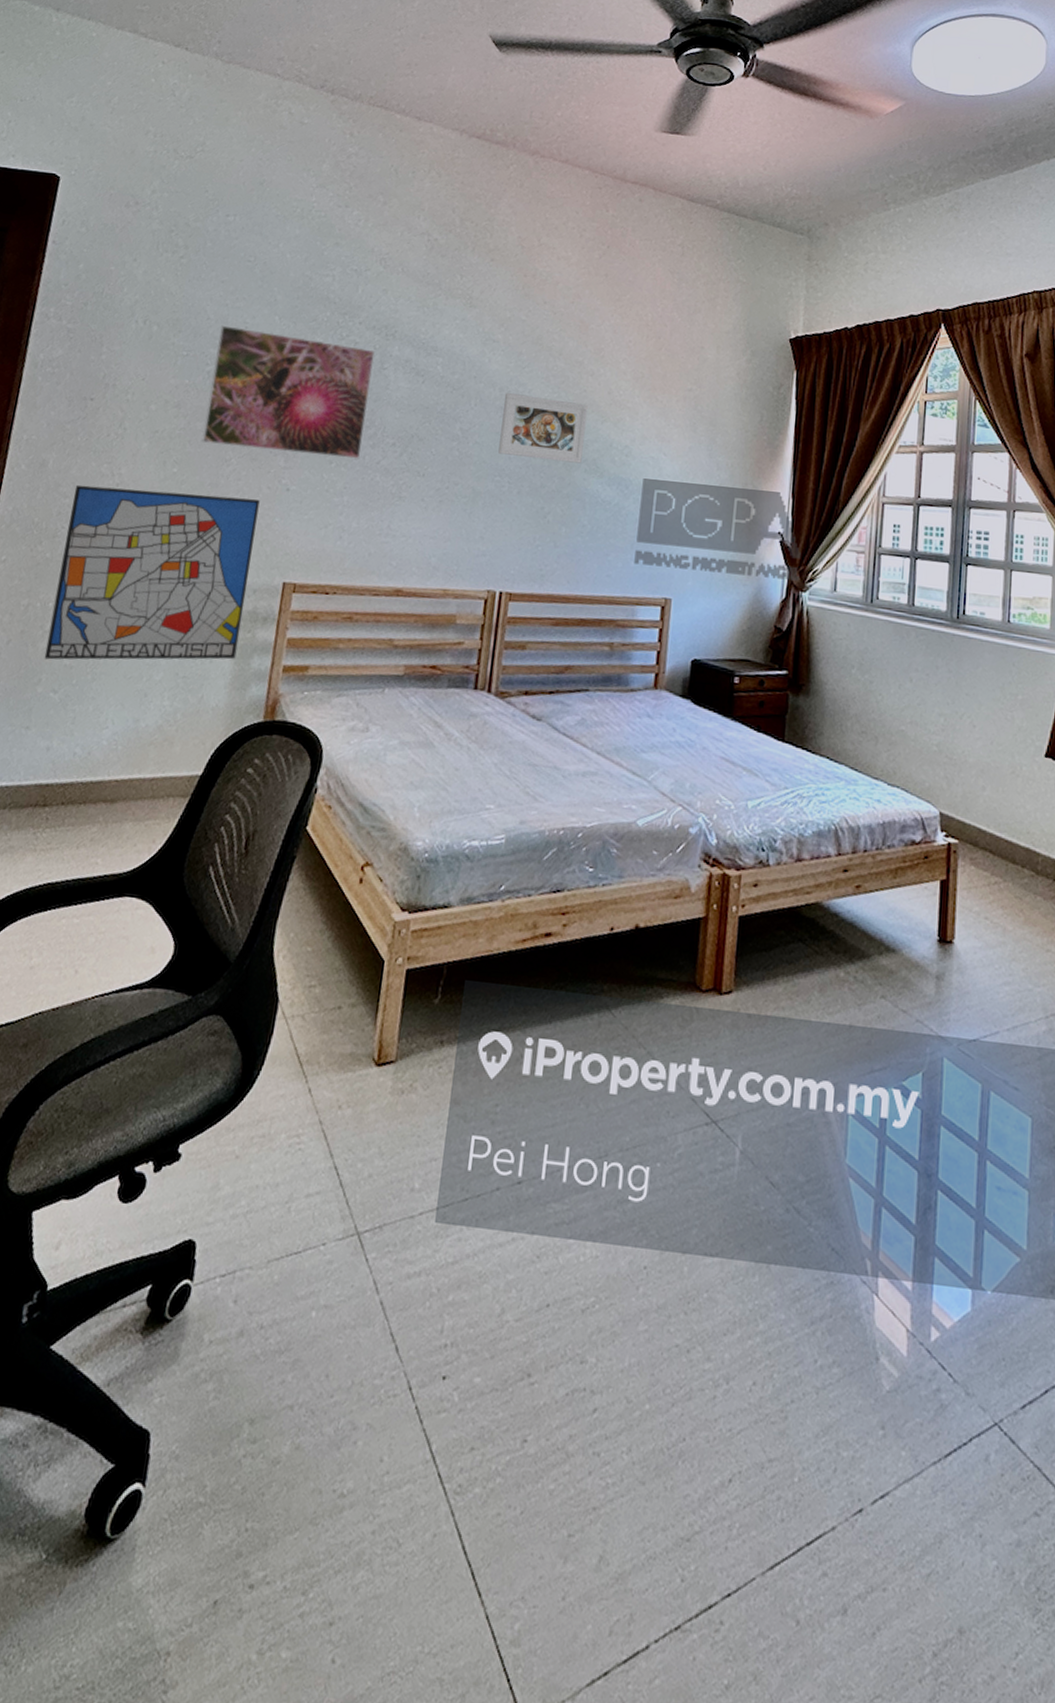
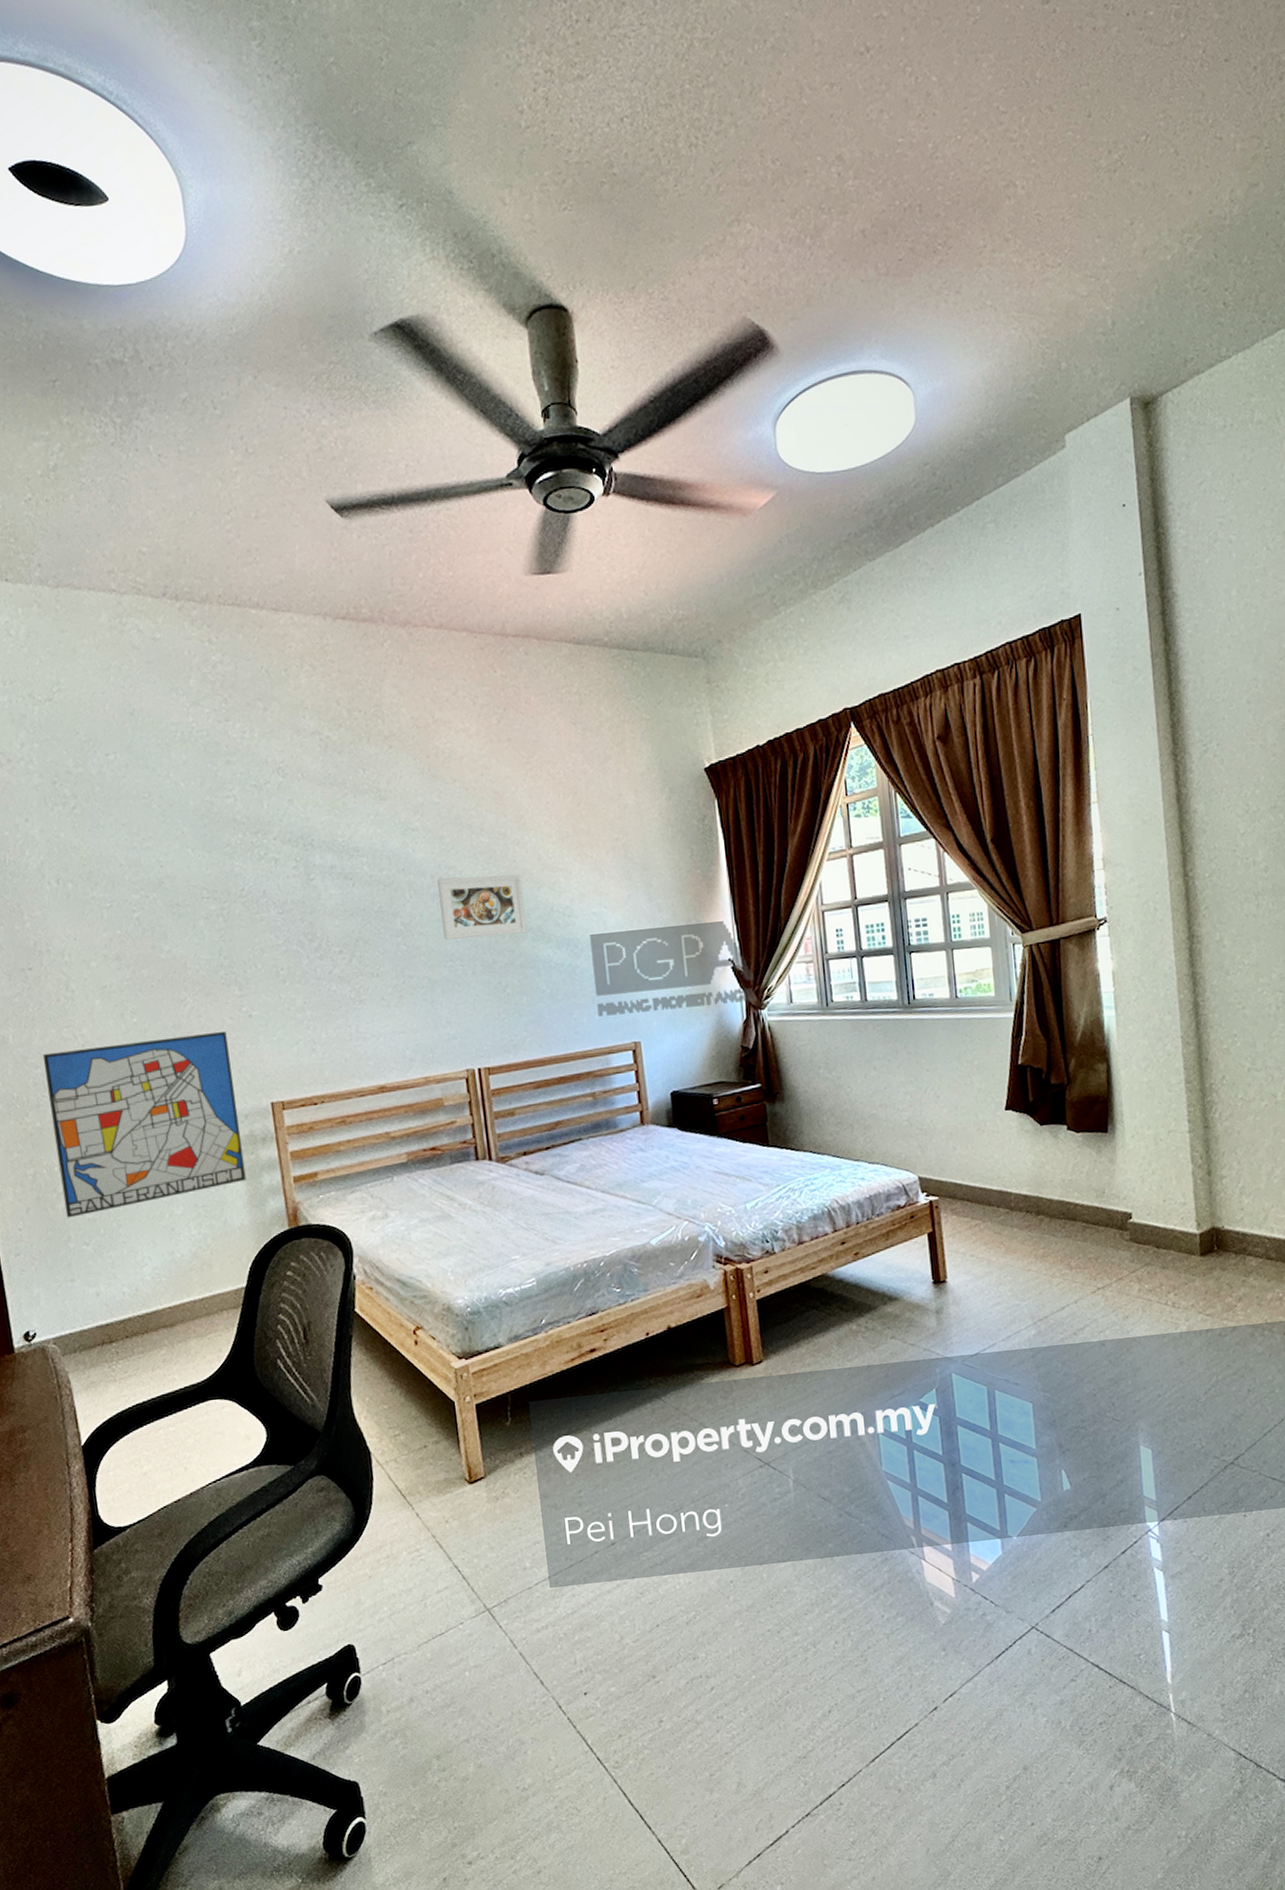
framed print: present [201,325,376,459] -> none [136,863,312,989]

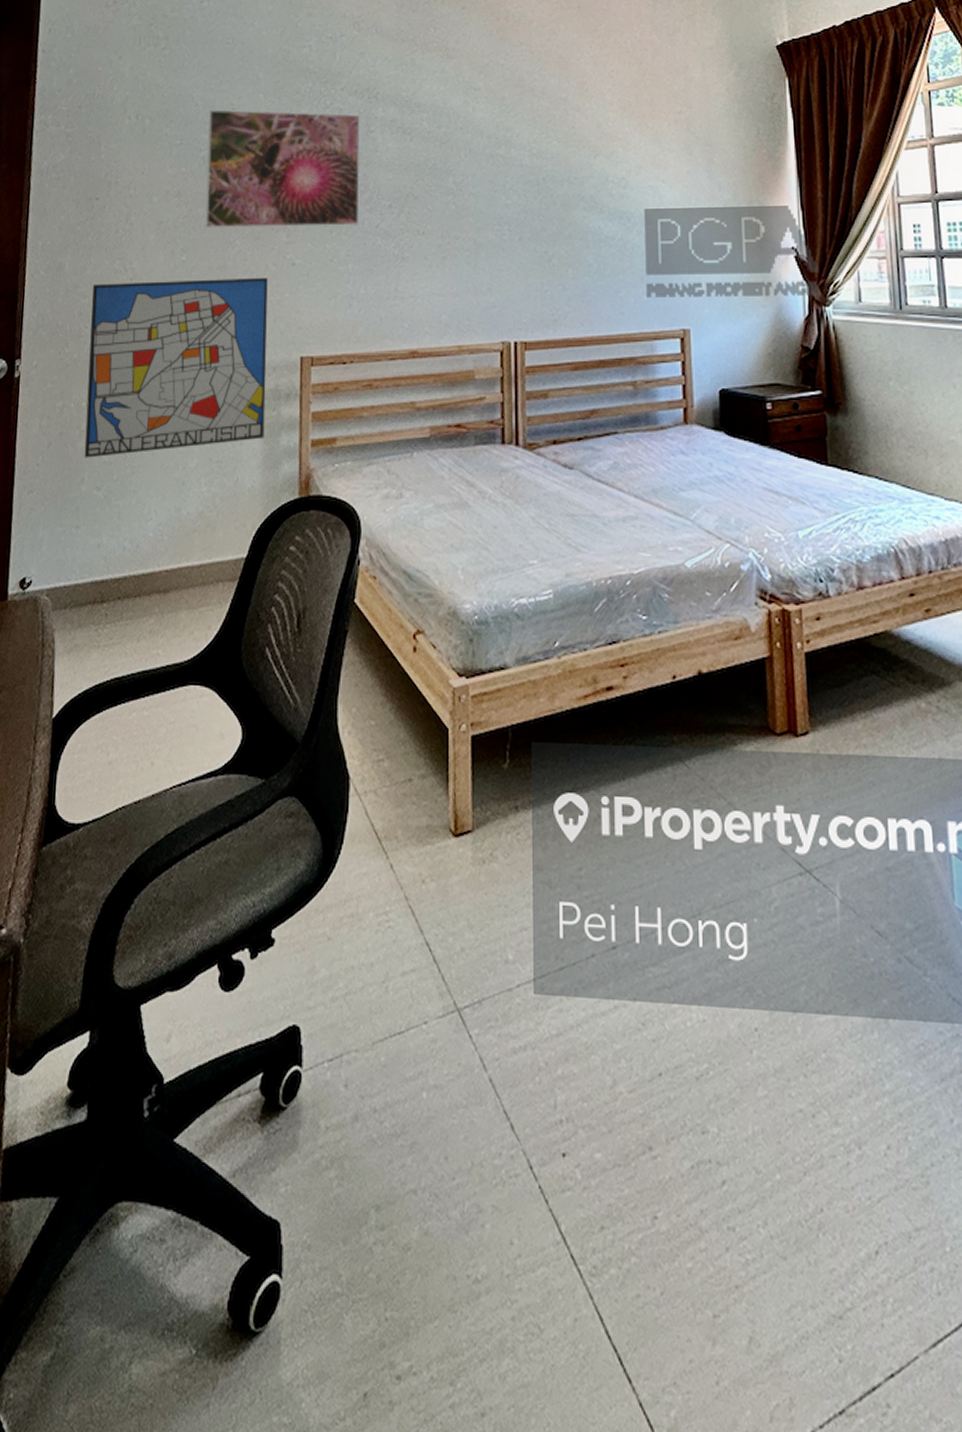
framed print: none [136,863,312,989] -> present [205,109,361,228]
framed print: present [436,874,527,940] -> none [493,138,579,203]

